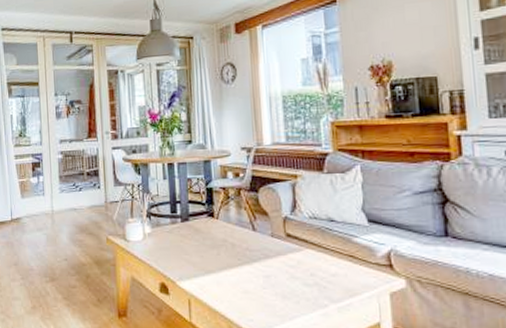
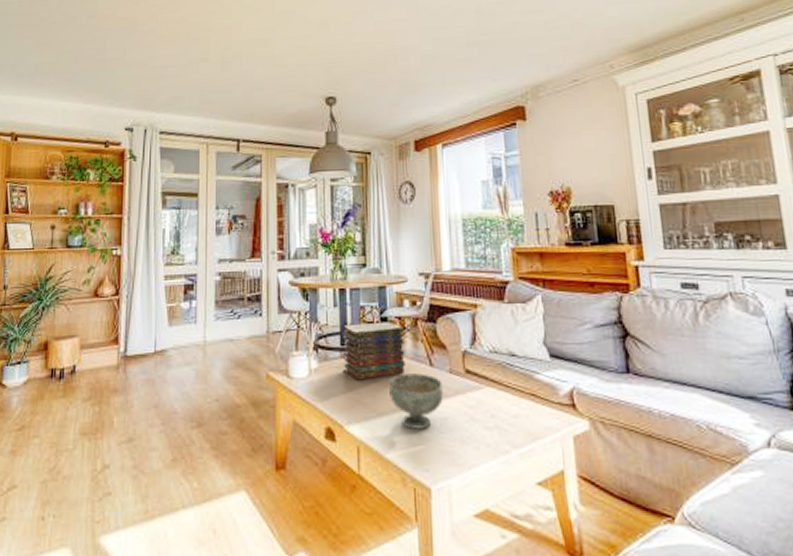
book stack: none [171,192,230,243] -> present [342,321,405,380]
bowl: none [215,237,266,285] -> present [389,373,443,429]

